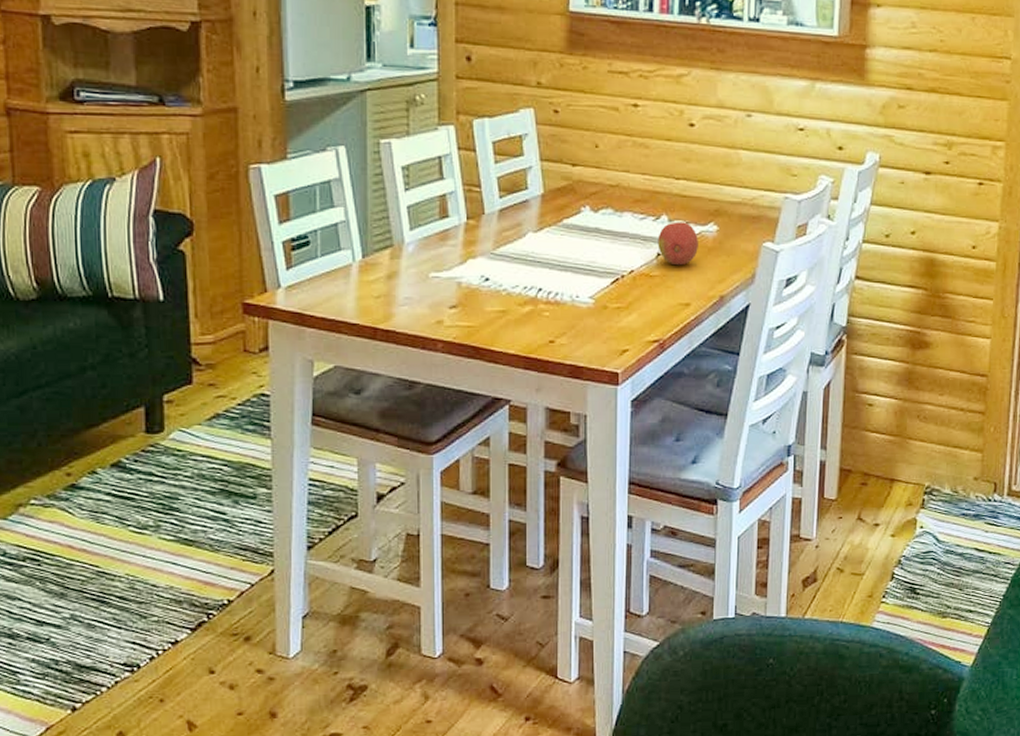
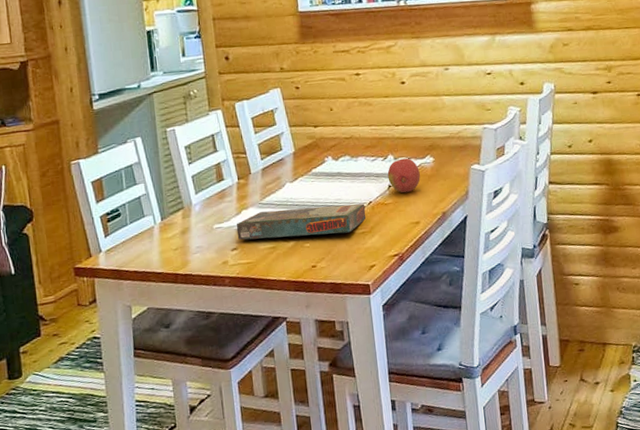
board game: none [458,264,625,305] -> present [236,204,367,241]

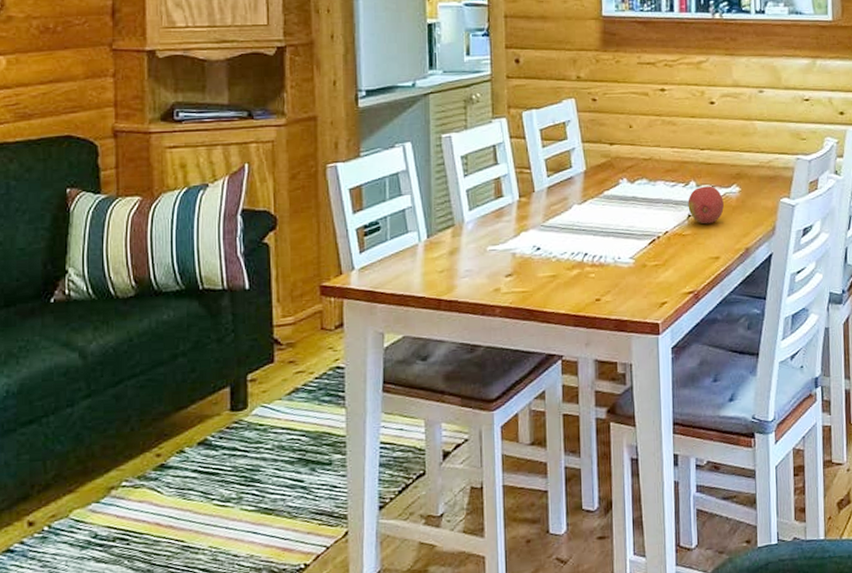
board game: present [236,204,367,241] -> none [513,233,661,266]

